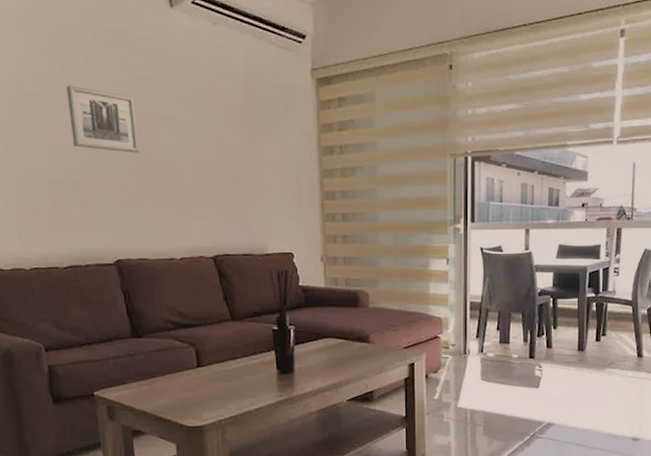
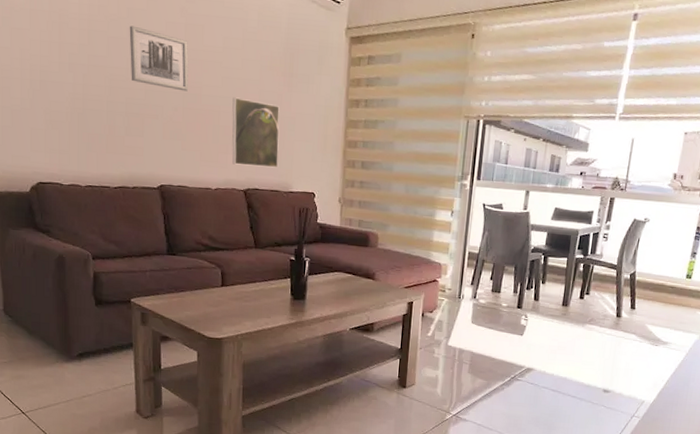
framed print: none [191,155,249,230] -> present [232,97,280,168]

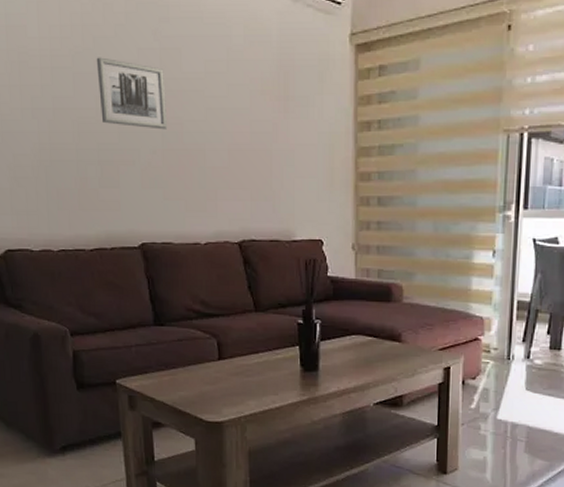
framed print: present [232,97,280,168] -> none [219,131,277,213]

